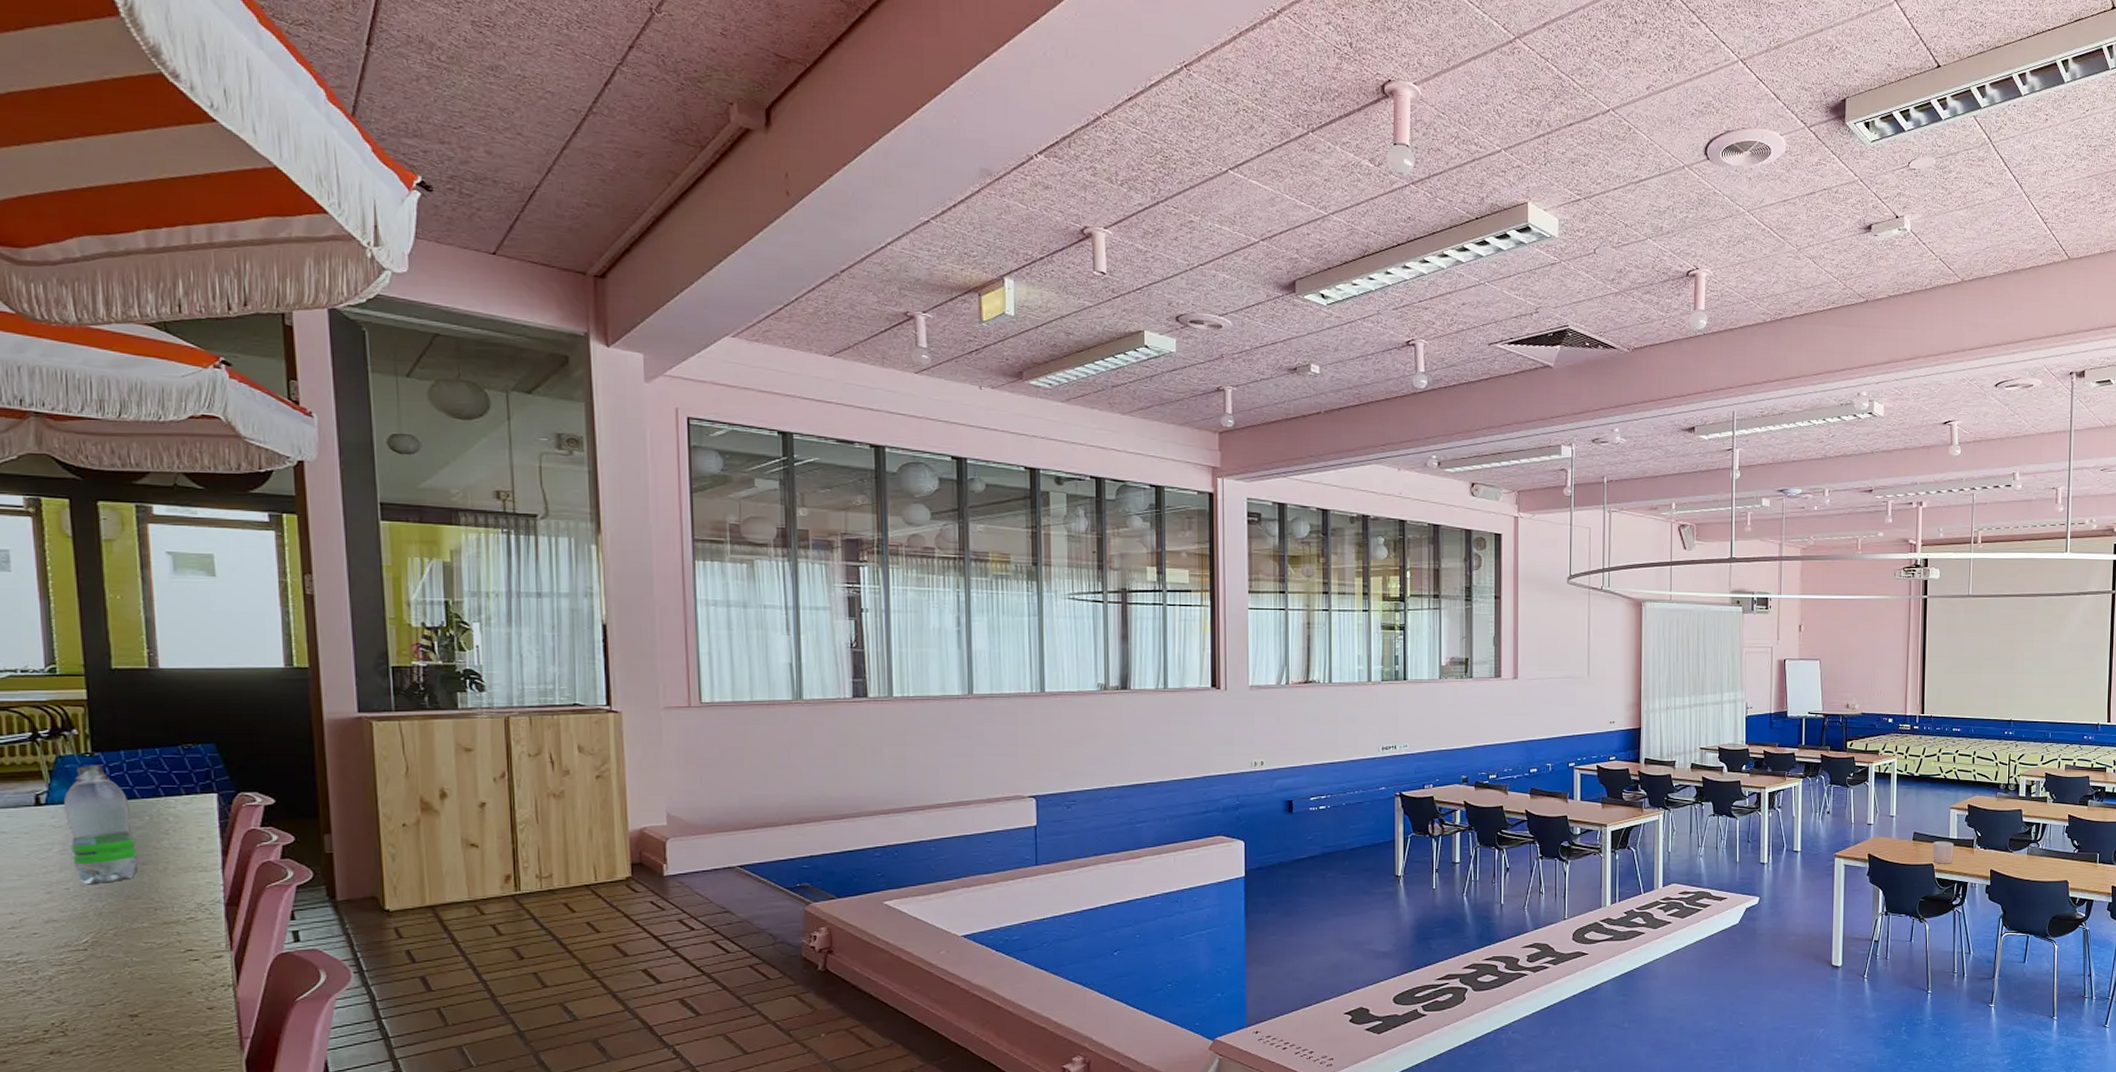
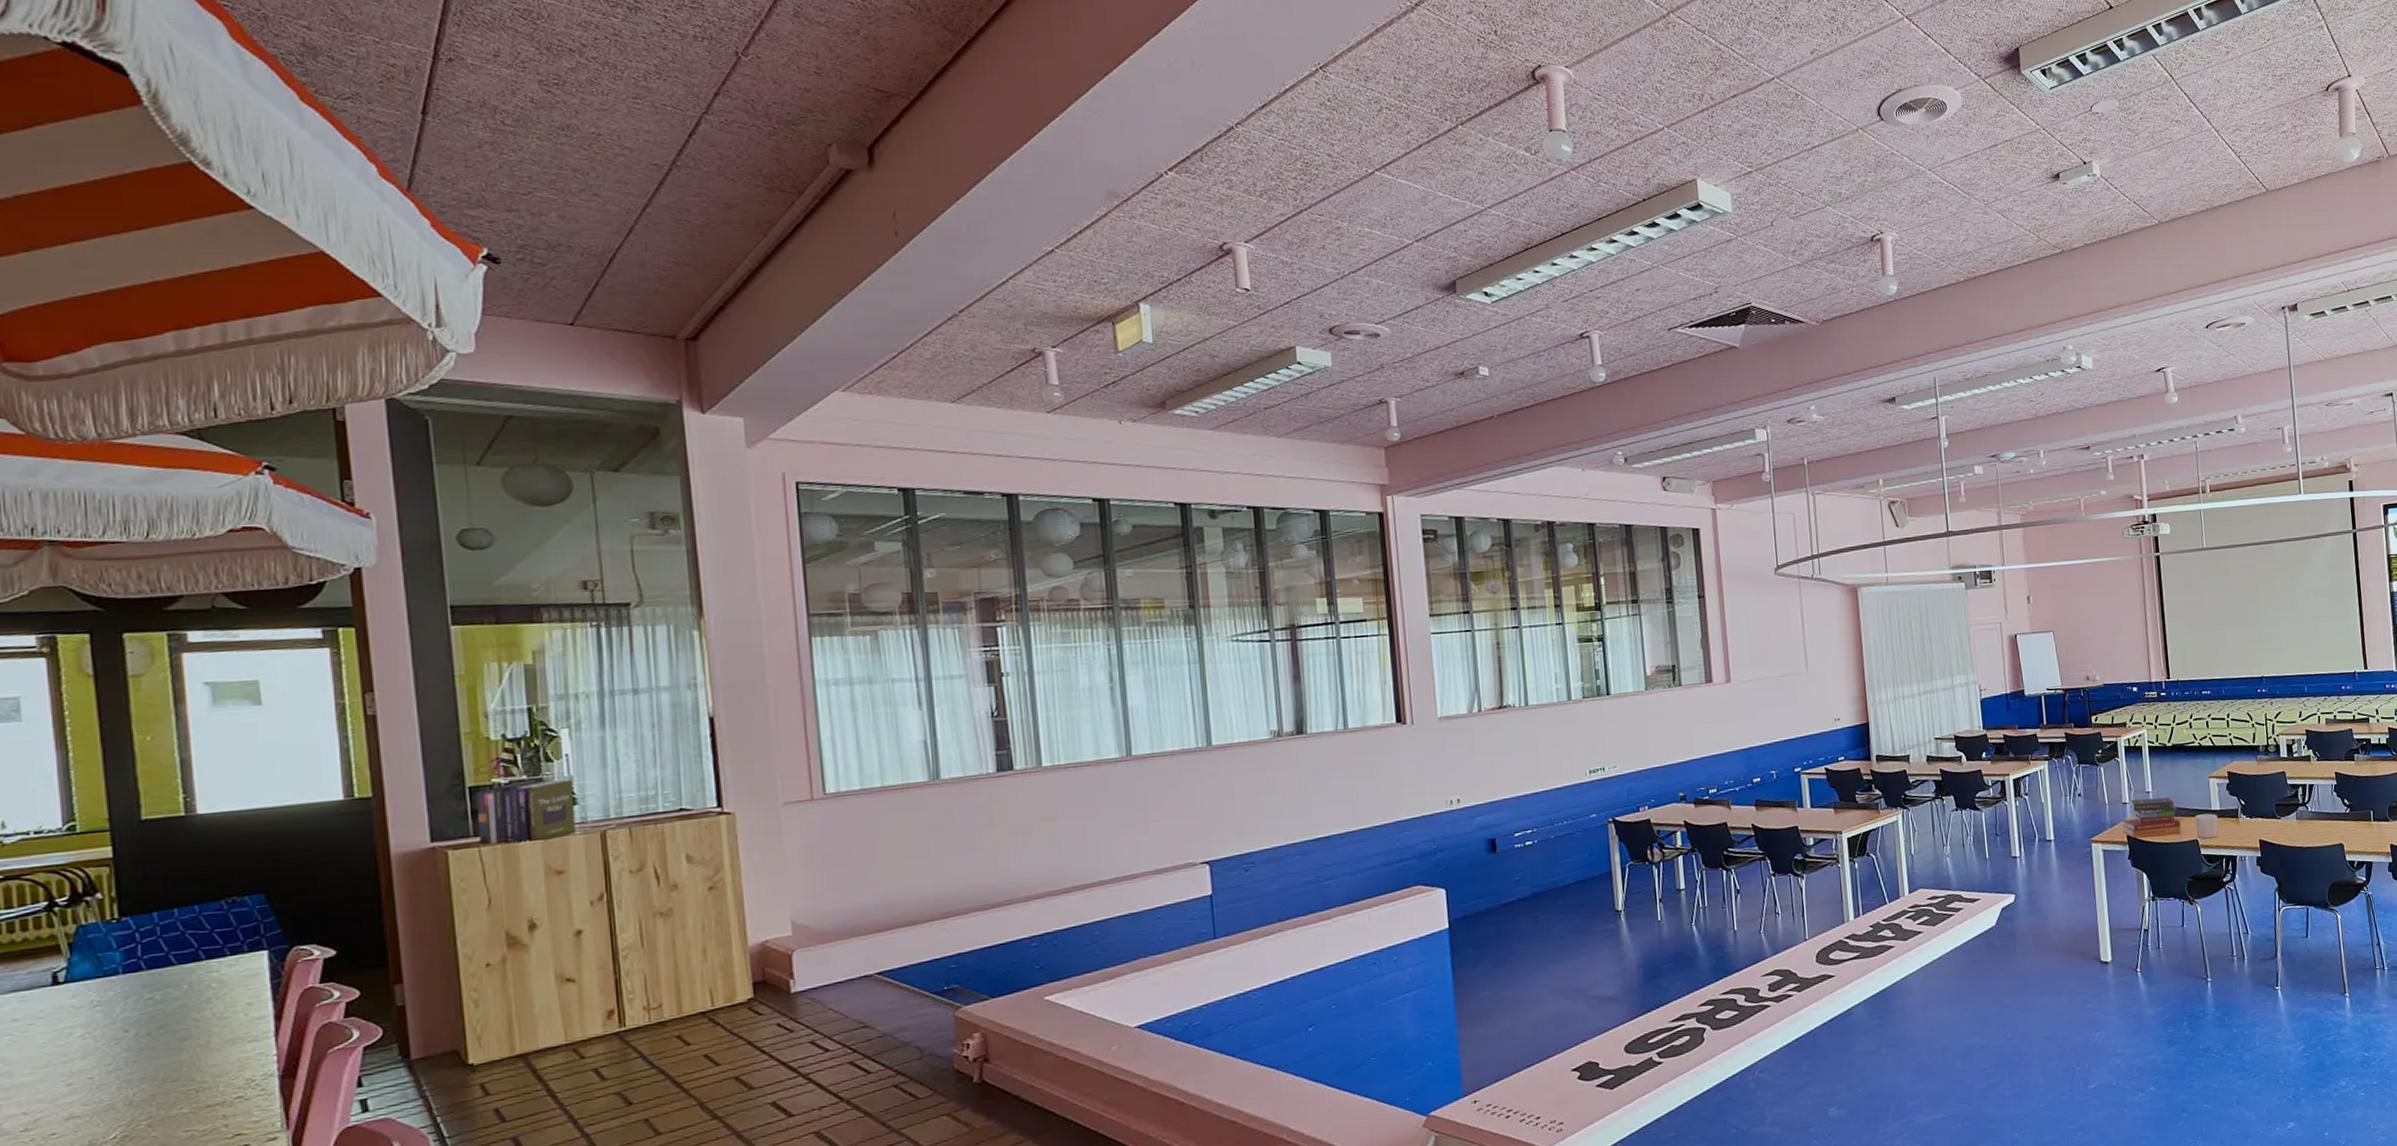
bottle: present [63,764,139,884] -> none [85,930,176,1070]
books: none [398,665,484,723] -> present [476,779,576,845]
books: none [1865,821,1919,858] -> present [2122,797,2181,839]

